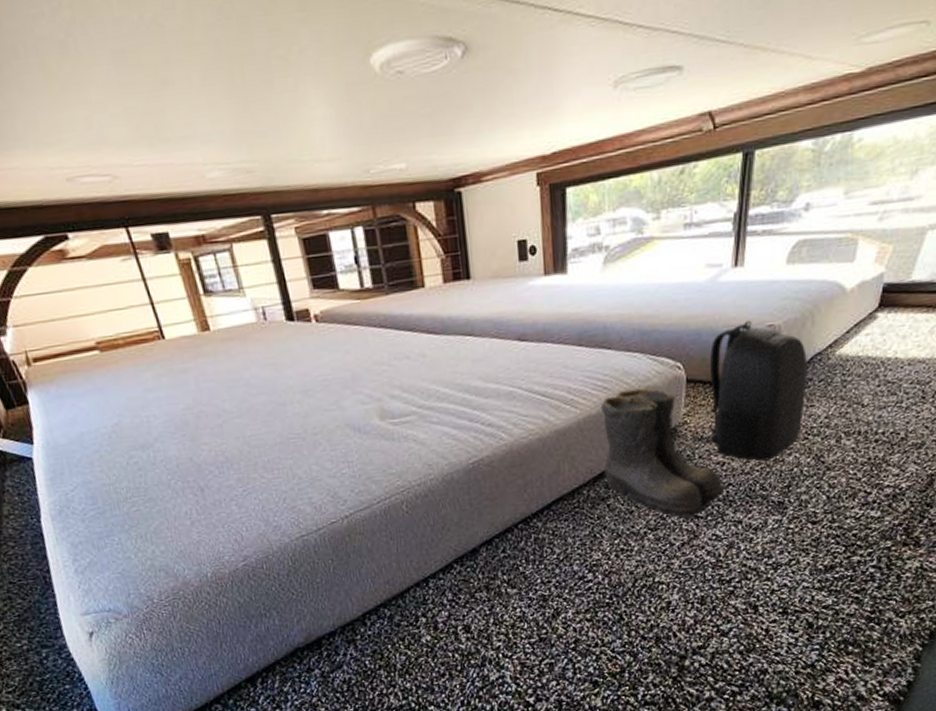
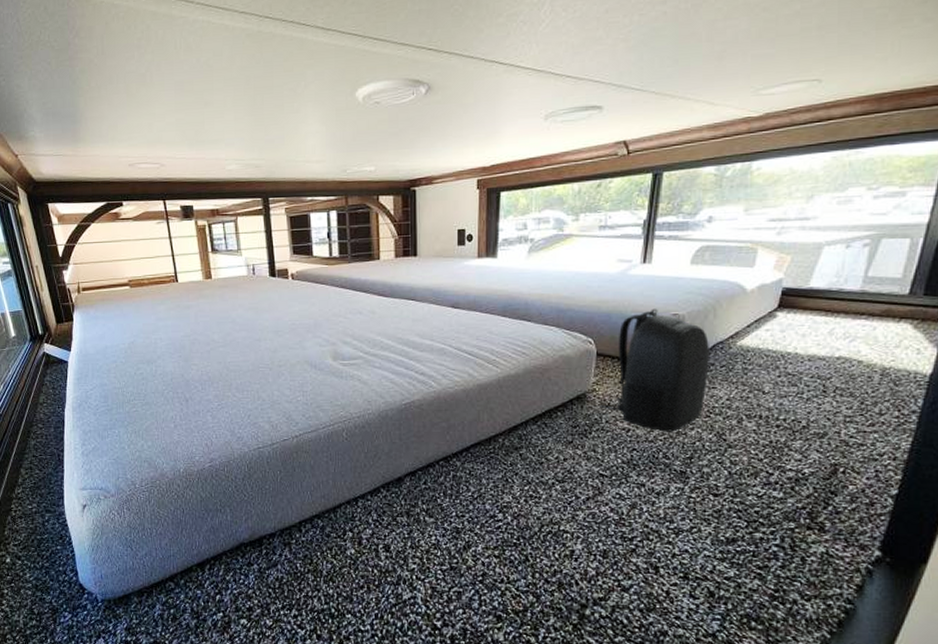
boots: present [600,387,726,519] -> none [519,356,631,476]

